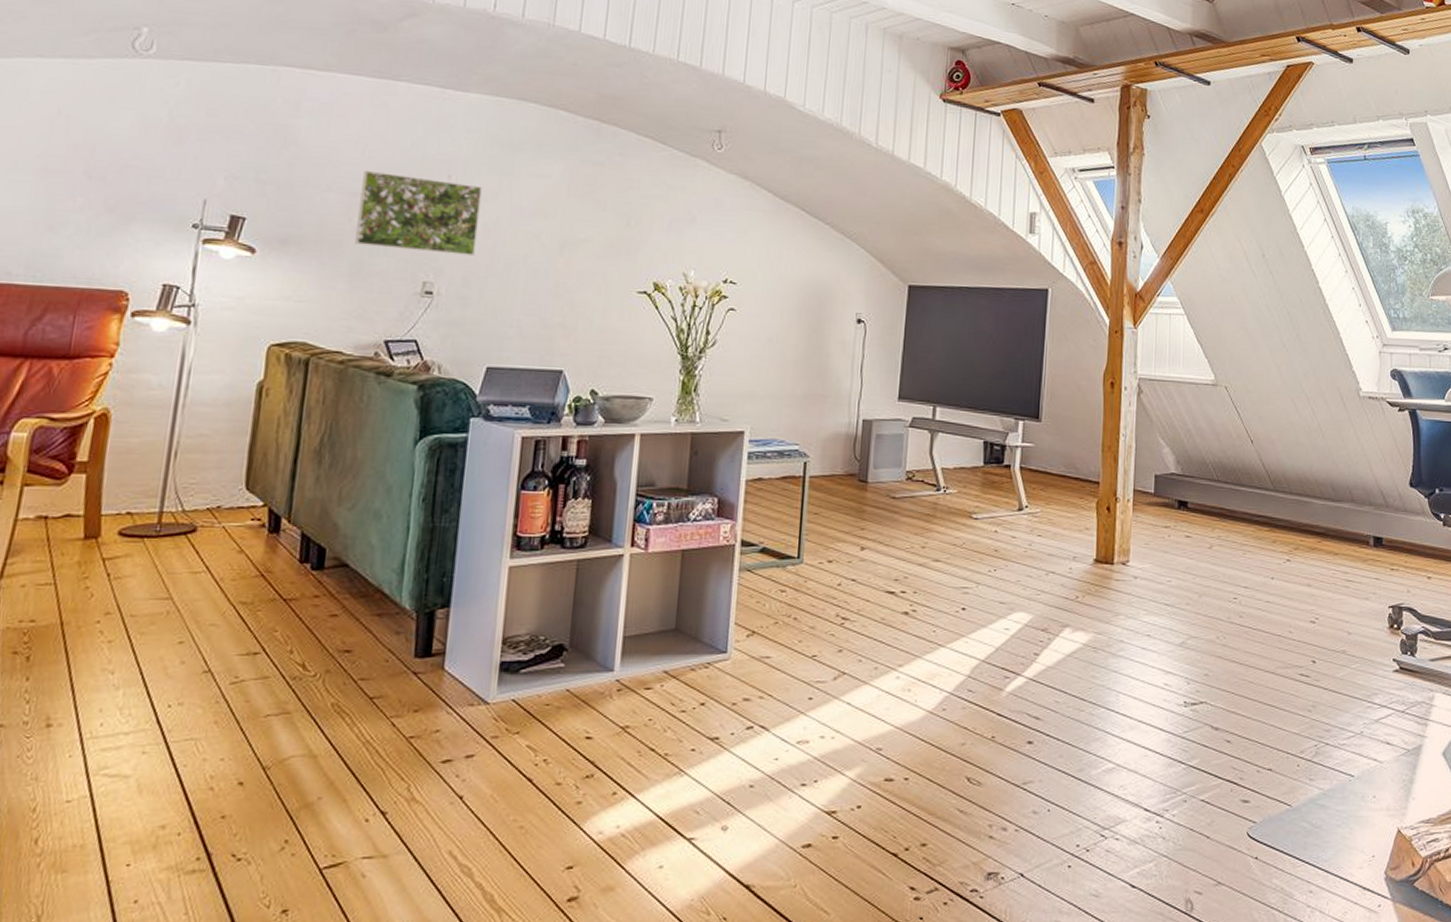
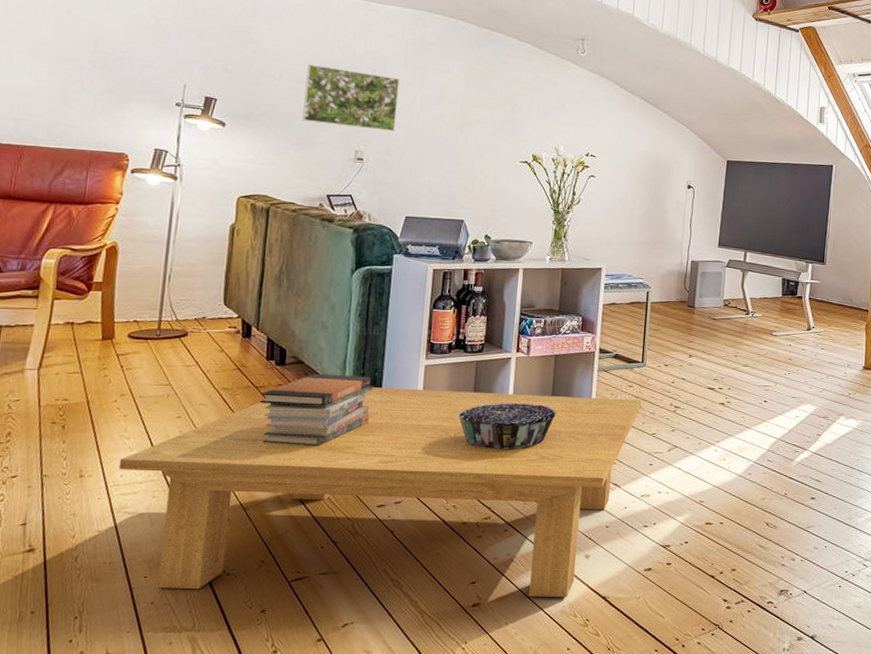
coffee table: none [98,598,798,888] -> present [118,387,642,598]
book stack: none [288,580,440,680] -> present [259,373,373,447]
decorative bowl: none [551,617,683,681] -> present [458,403,556,450]

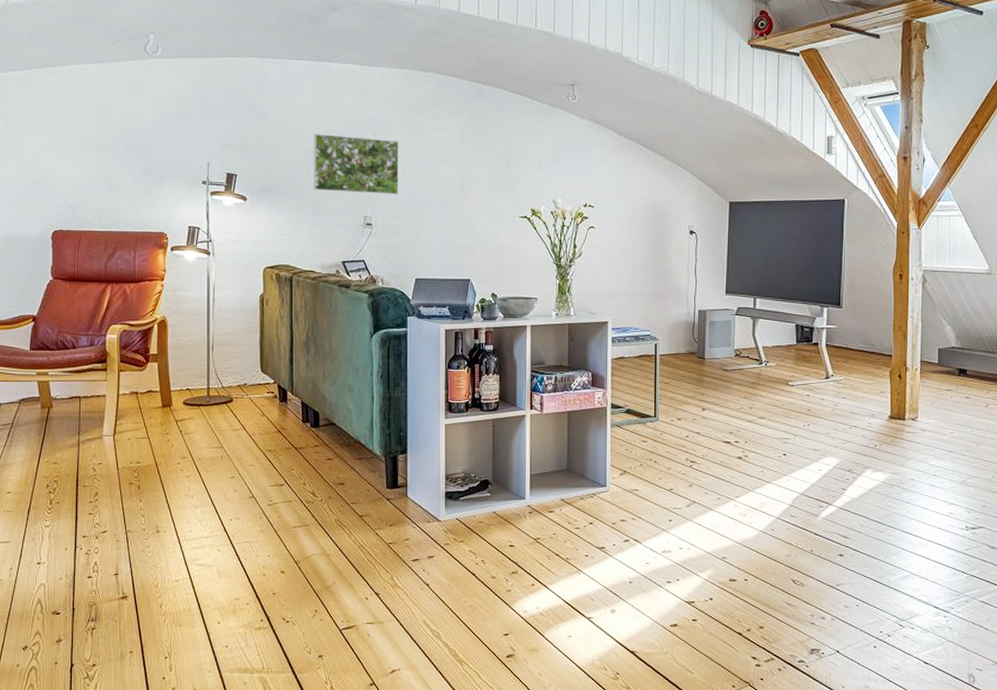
coffee table: present [118,387,642,598] -> none [187,447,657,651]
book stack: present [259,373,373,447] -> none [300,434,399,504]
decorative bowl: present [458,403,556,450] -> none [479,460,573,506]

